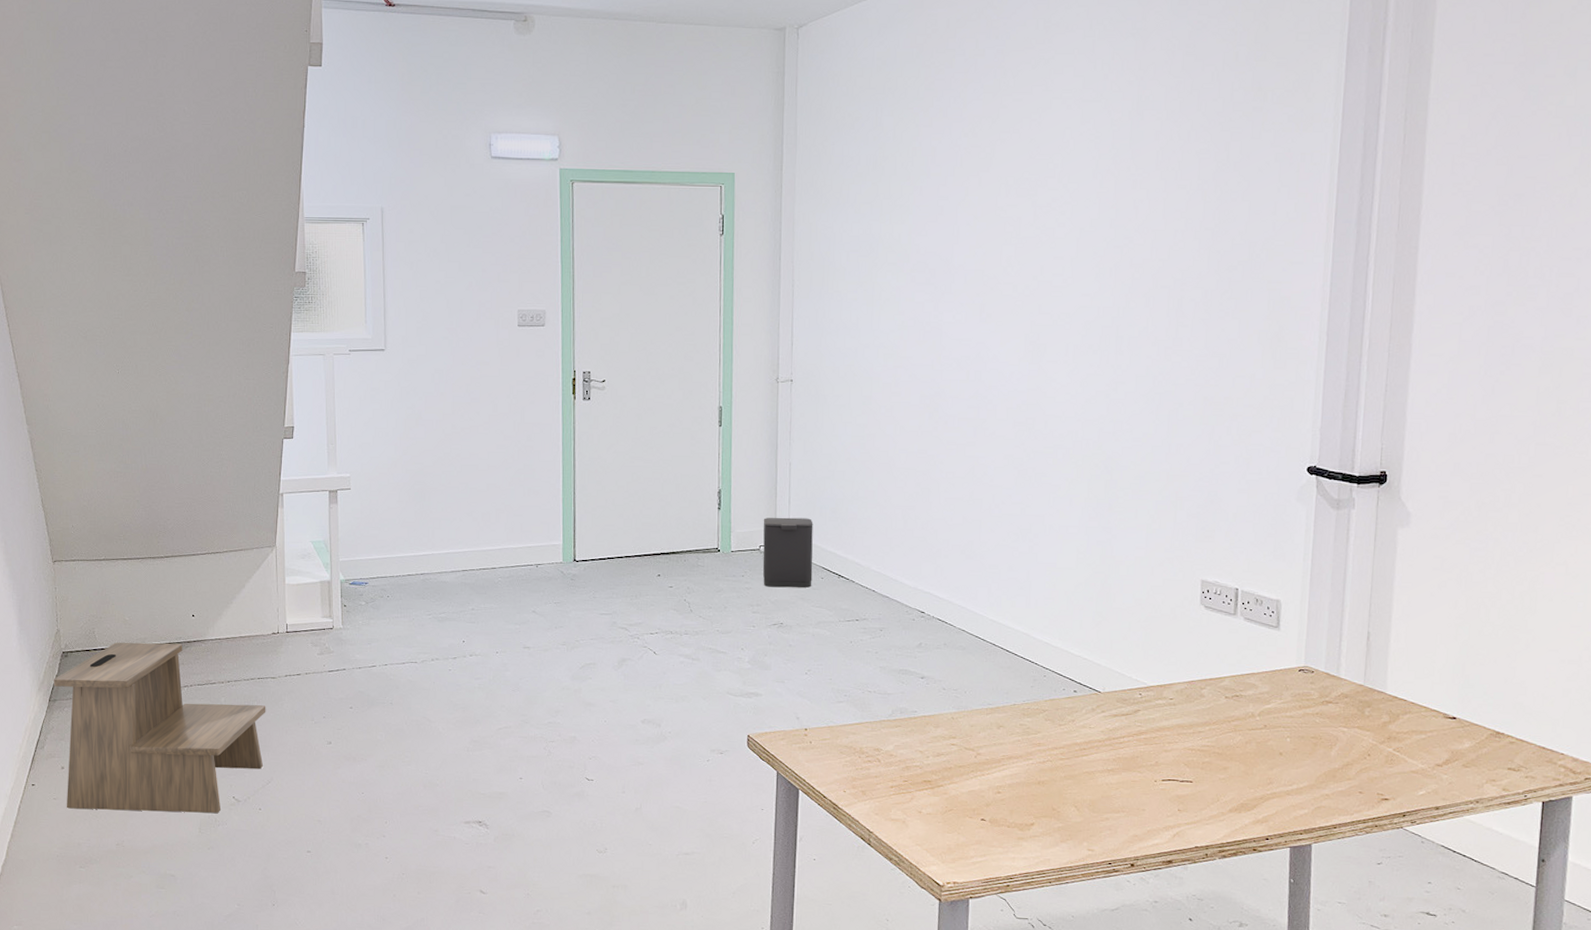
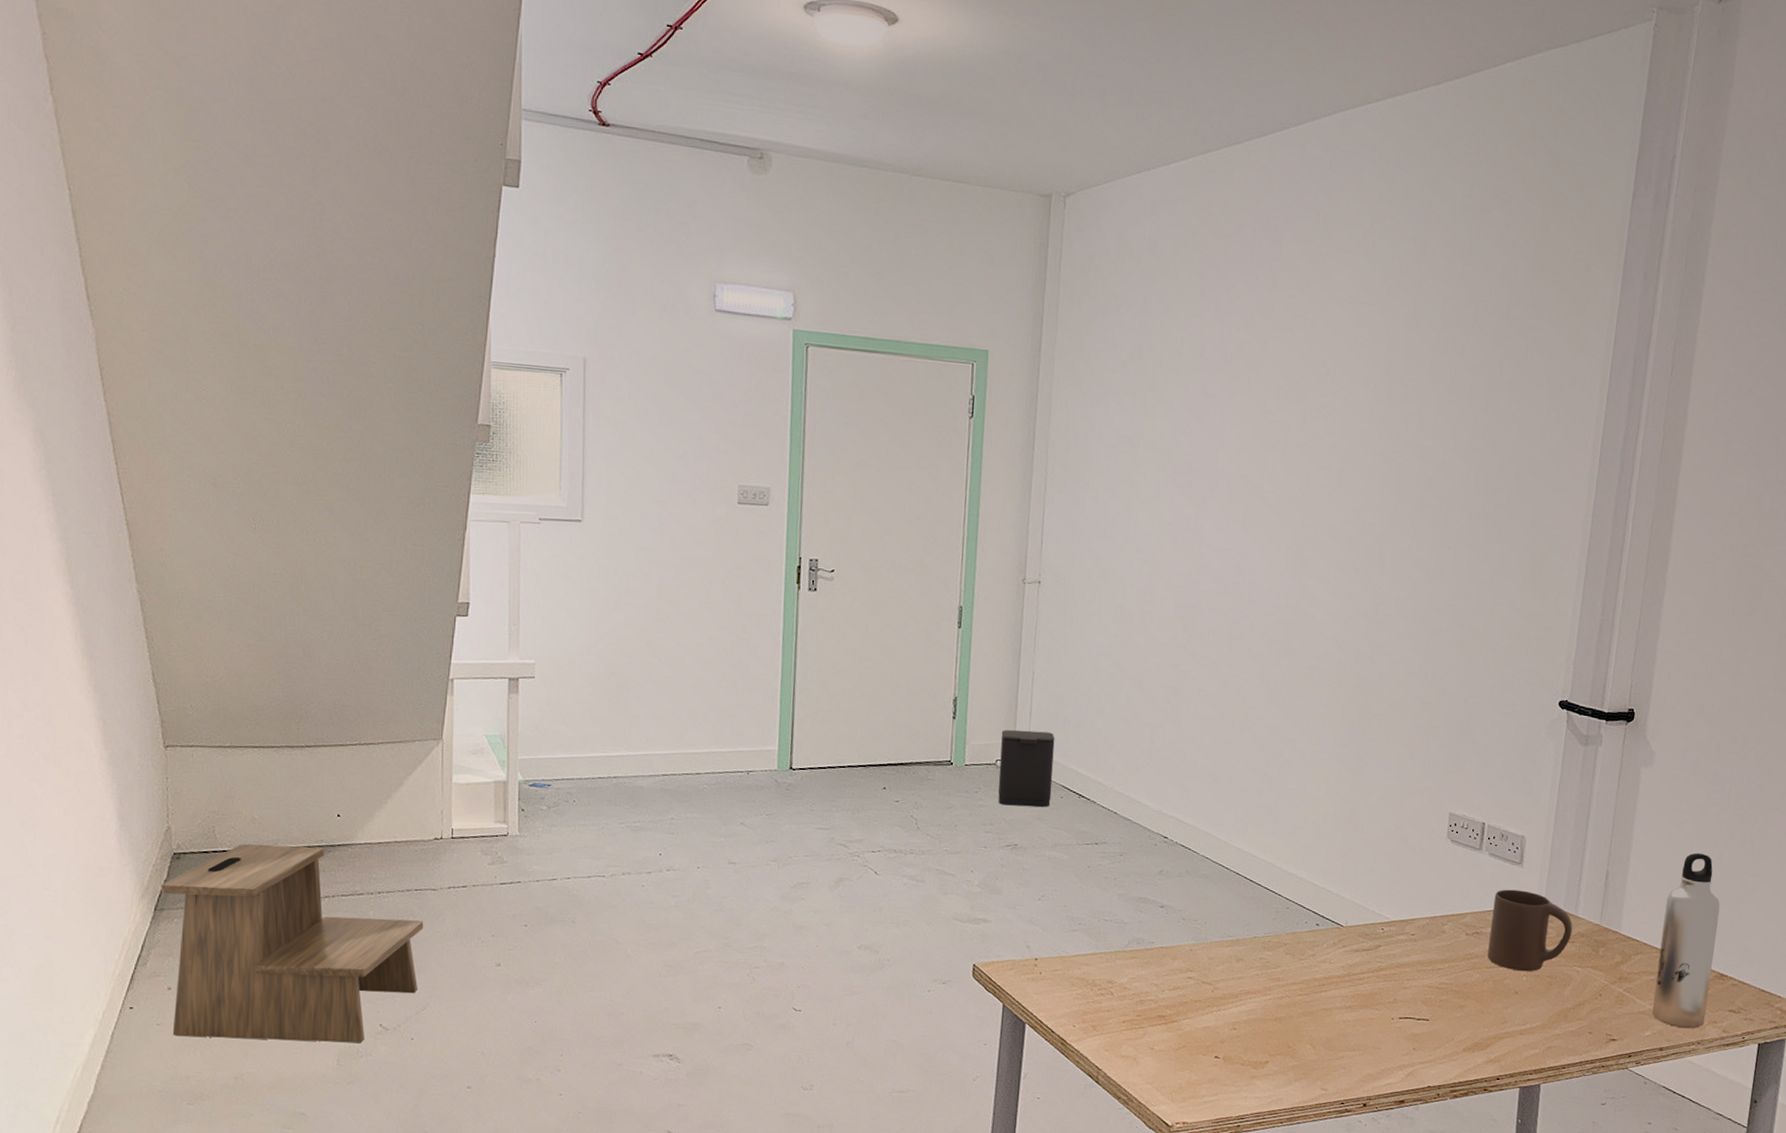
cup: none [1248,652,1336,733] -> present [1487,889,1573,972]
water bottle: none [1425,611,1491,788] -> present [1652,852,1720,1029]

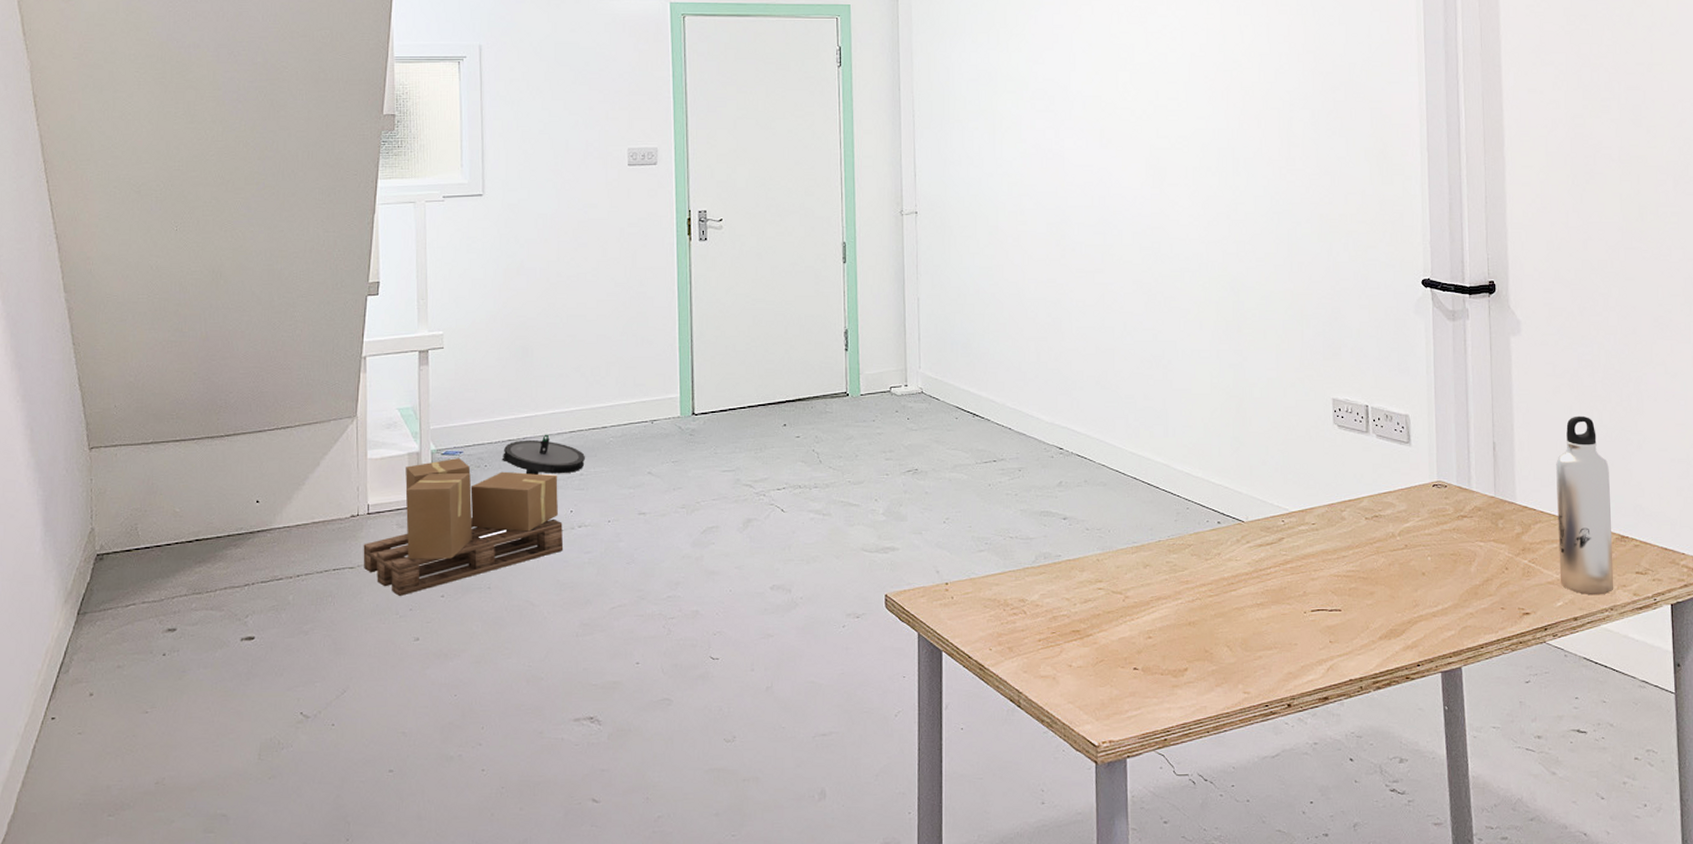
step stool: present [160,844,424,1043] -> none [84,535,343,744]
cardboard boxes: none [446,790,651,922] -> present [363,458,564,596]
robot vacuum: none [591,775,677,817] -> present [501,434,585,475]
pedal bin: present [998,730,1055,807] -> none [893,355,946,431]
cup: present [1487,889,1573,972] -> none [1388,469,1469,552]

